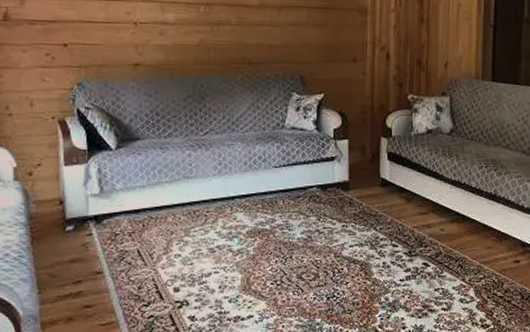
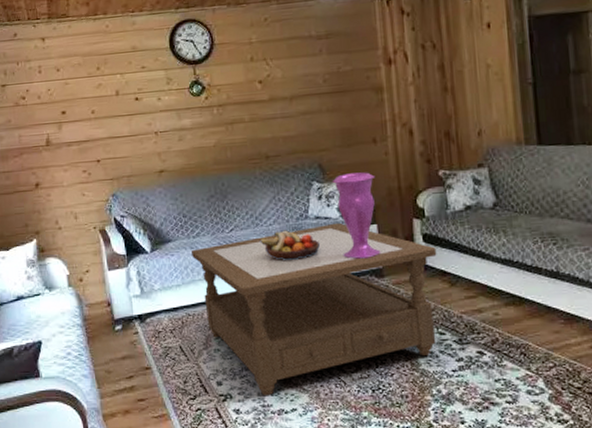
coffee table: none [161,135,399,302] -> present [192,222,437,395]
fruit bowl: none [234,138,293,168] -> present [260,230,320,260]
vase: none [311,88,352,171] -> present [332,172,381,259]

